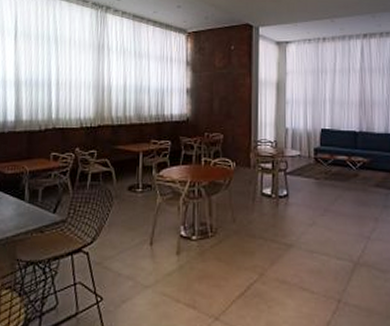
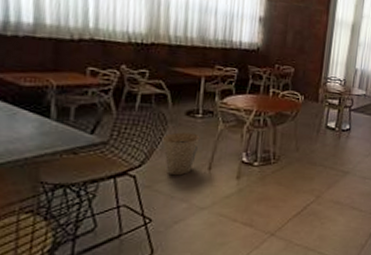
trash can: none [109,208,141,252] -> present [162,132,200,176]

